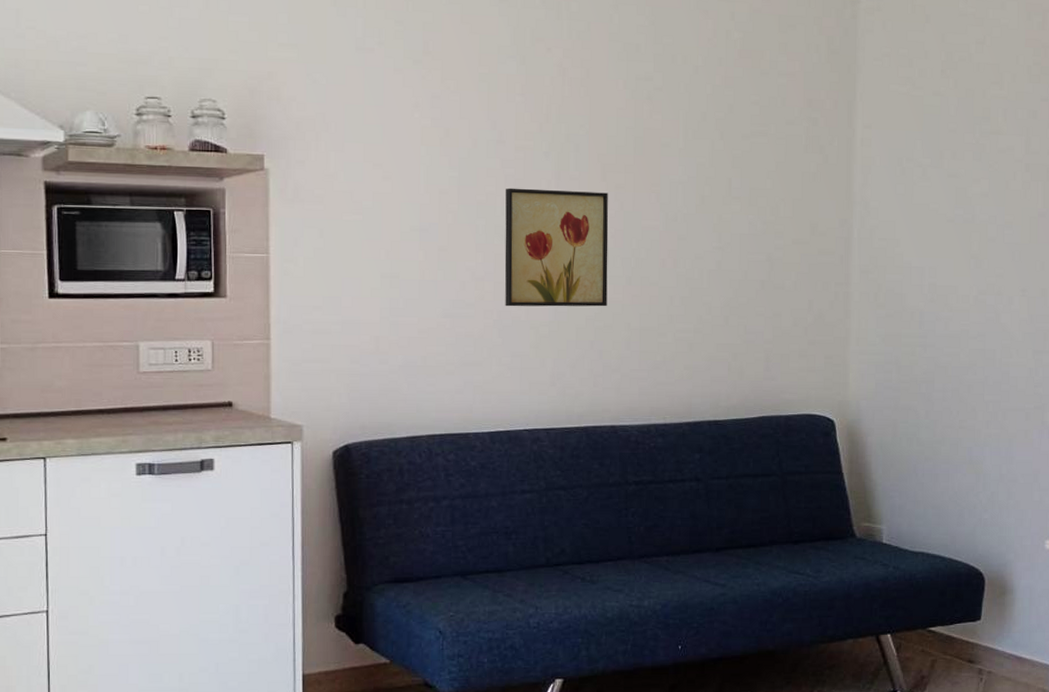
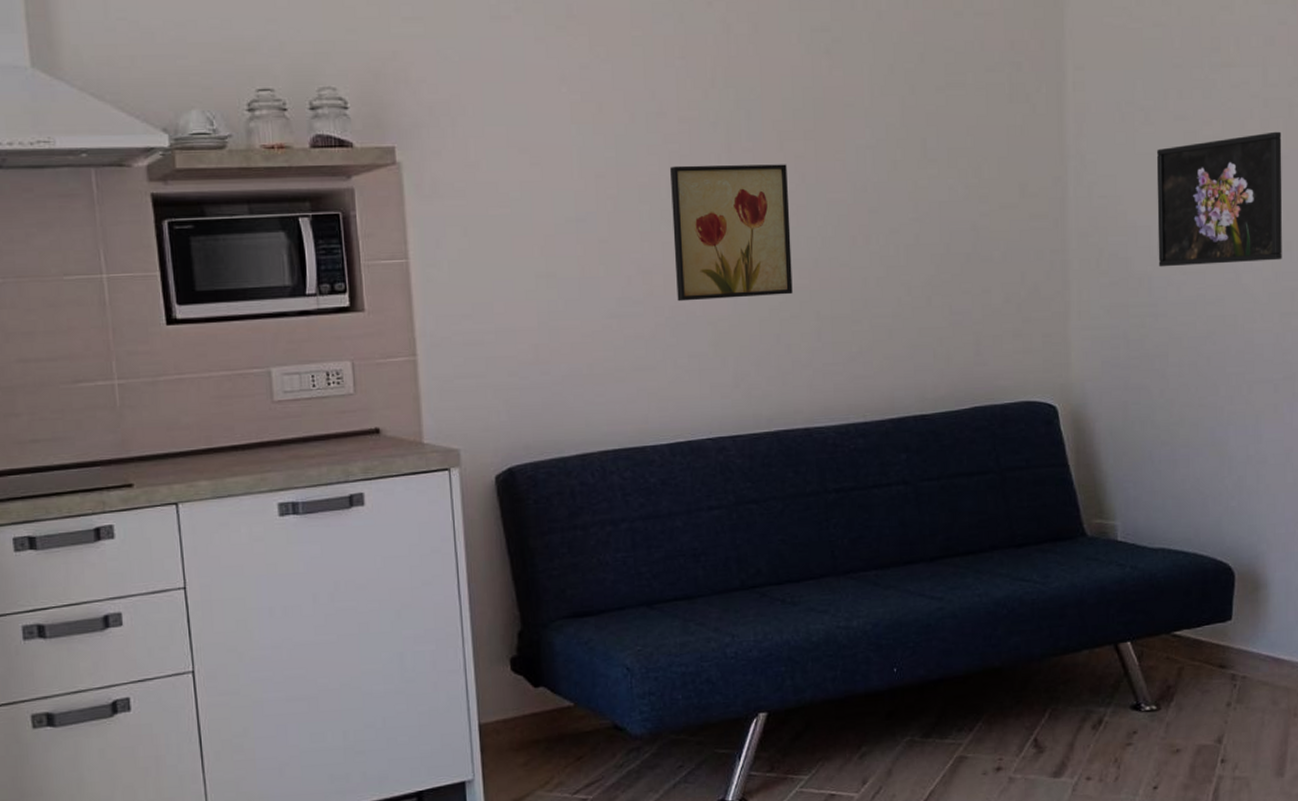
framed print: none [929,192,1040,305] -> present [1156,131,1282,267]

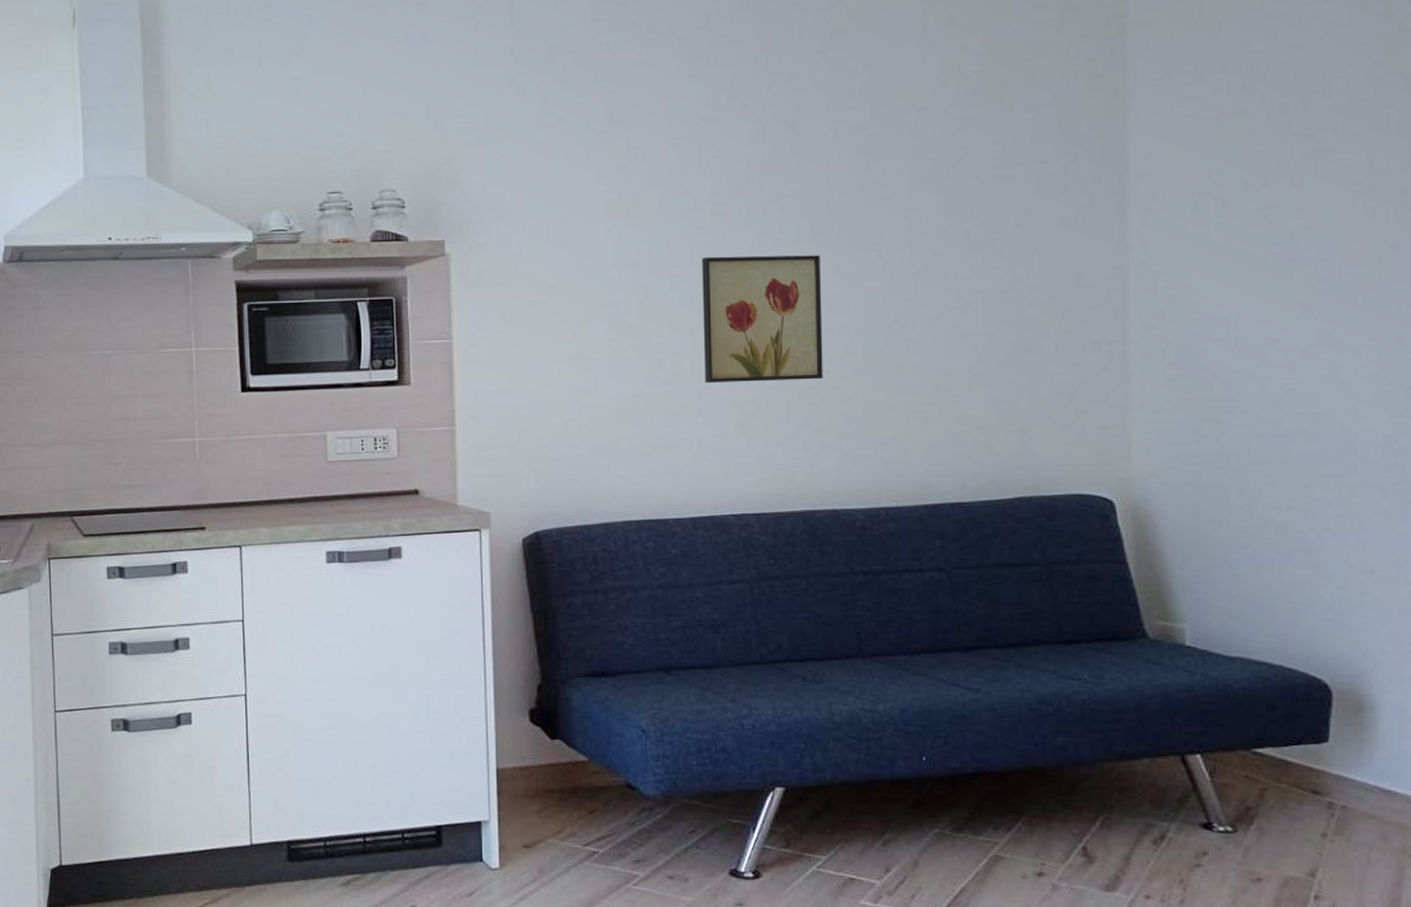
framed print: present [1156,131,1282,267] -> none [1235,219,1393,361]

